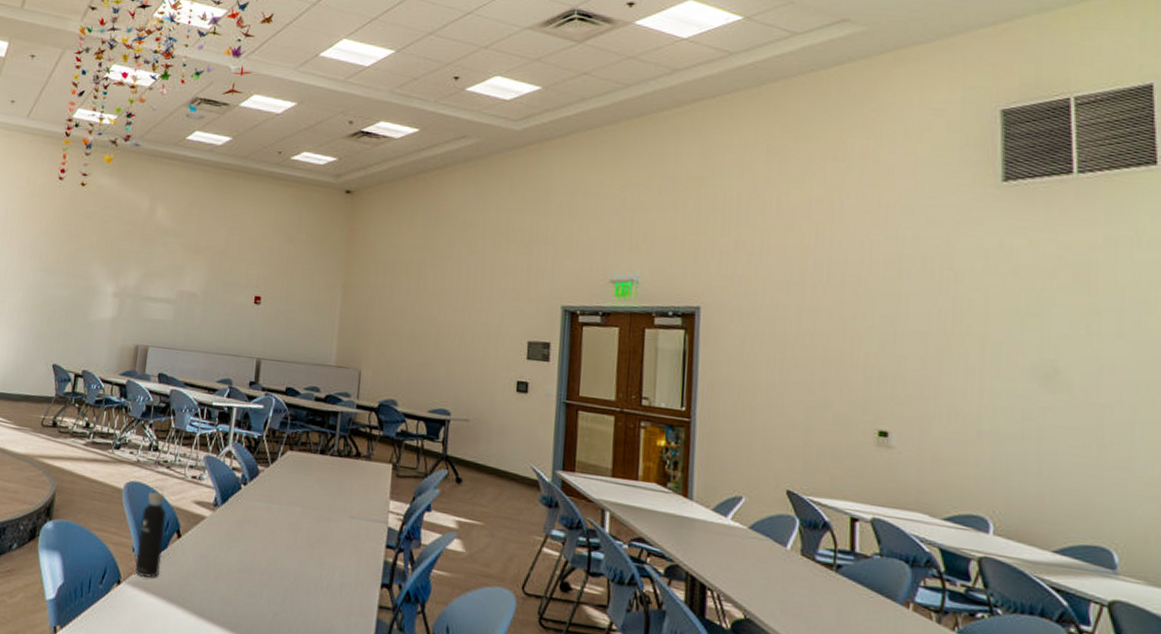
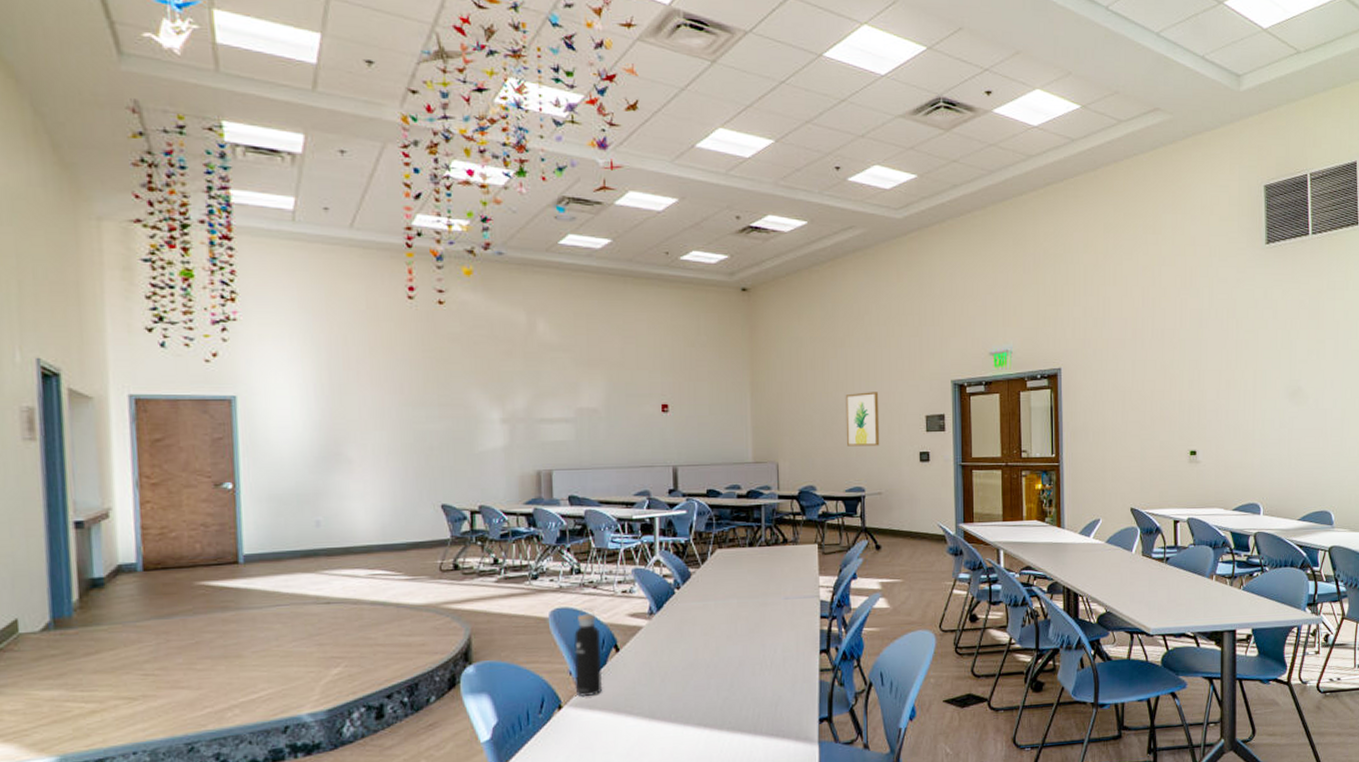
wall art: none [436,307,476,368] -> present [845,392,880,446]

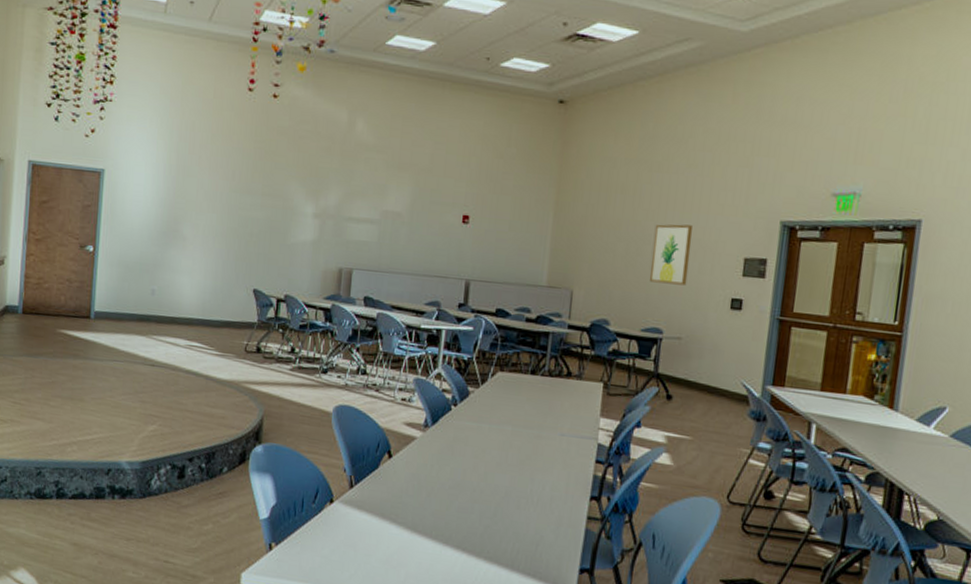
water bottle: present [574,607,603,696] -> none [347,408,376,496]

